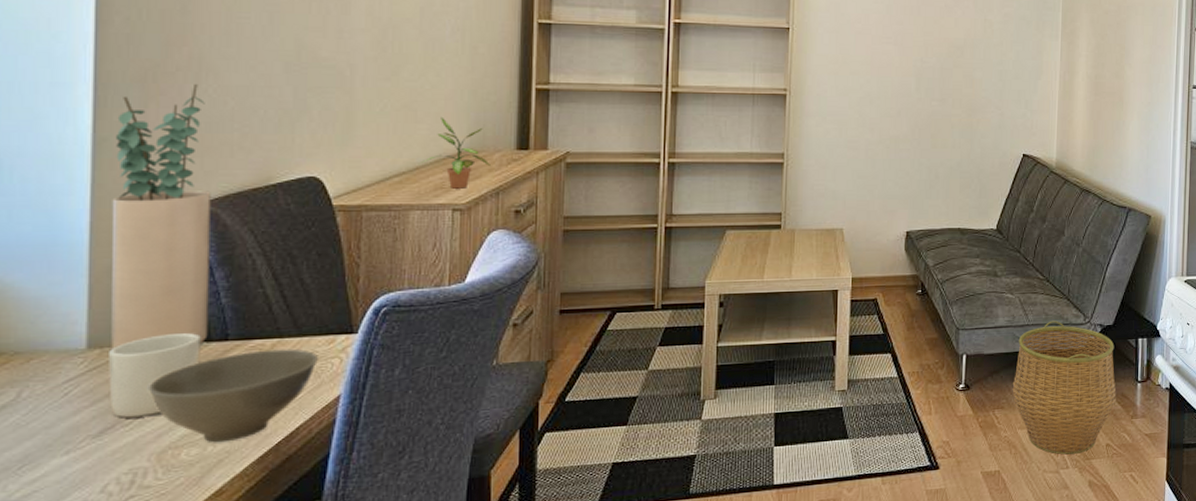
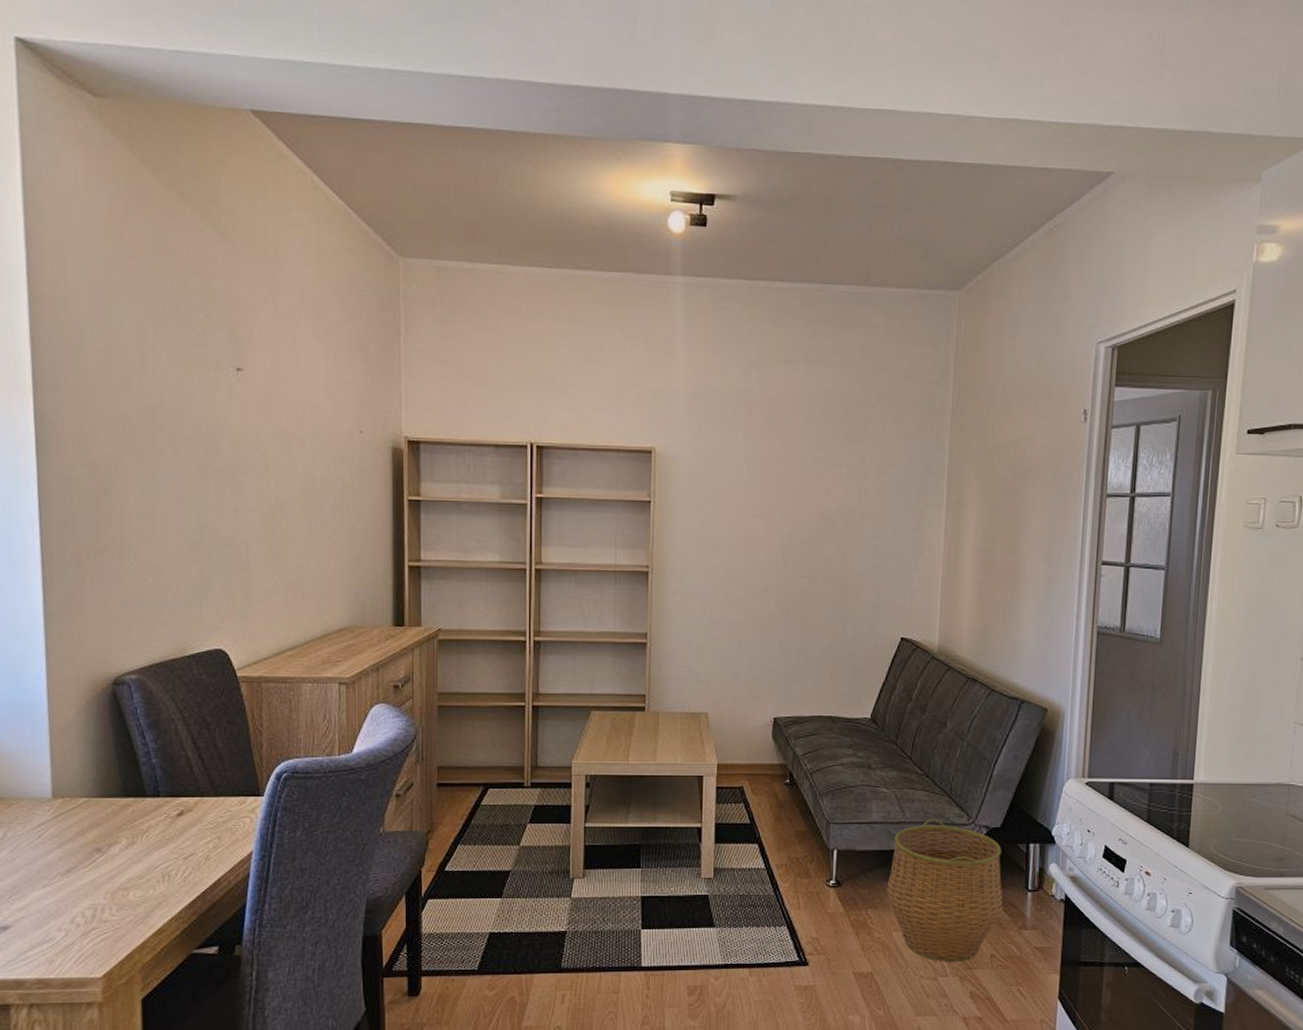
mug: present [107,333,203,419] -> none [68,789,140,860]
vase: present [111,84,211,349] -> none [60,562,144,800]
bowl: present [147,349,318,442] -> none [100,807,232,886]
potted plant: present [418,116,490,189] -> none [307,593,370,663]

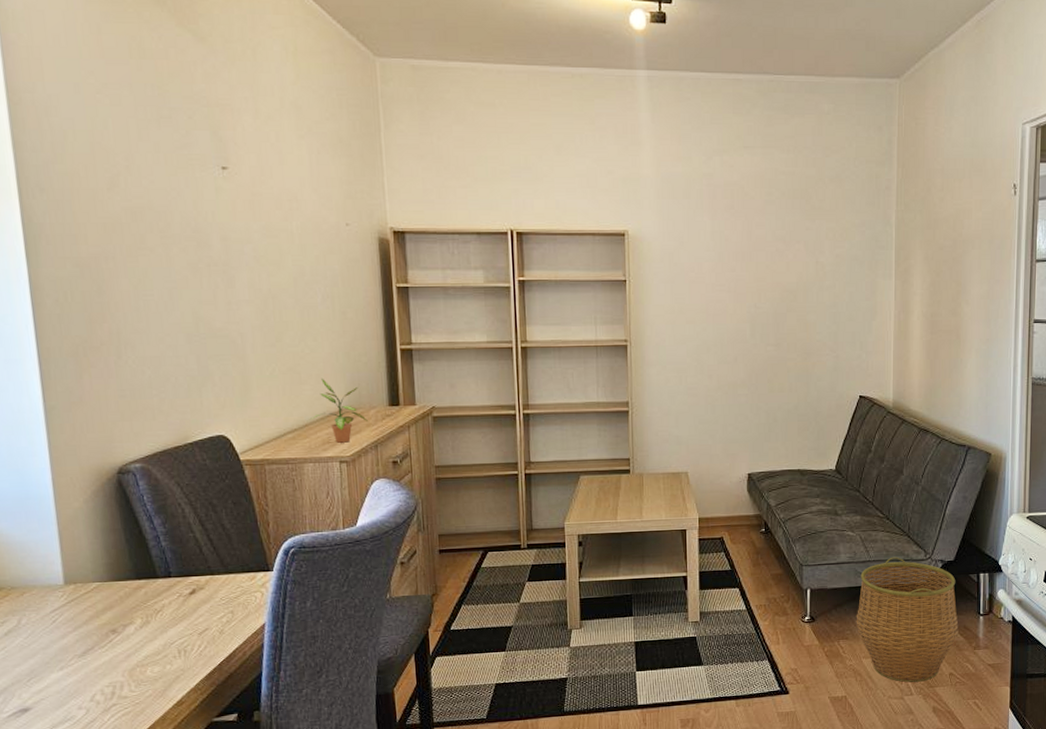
potted plant: none [307,593,370,663] -> present [306,378,368,443]

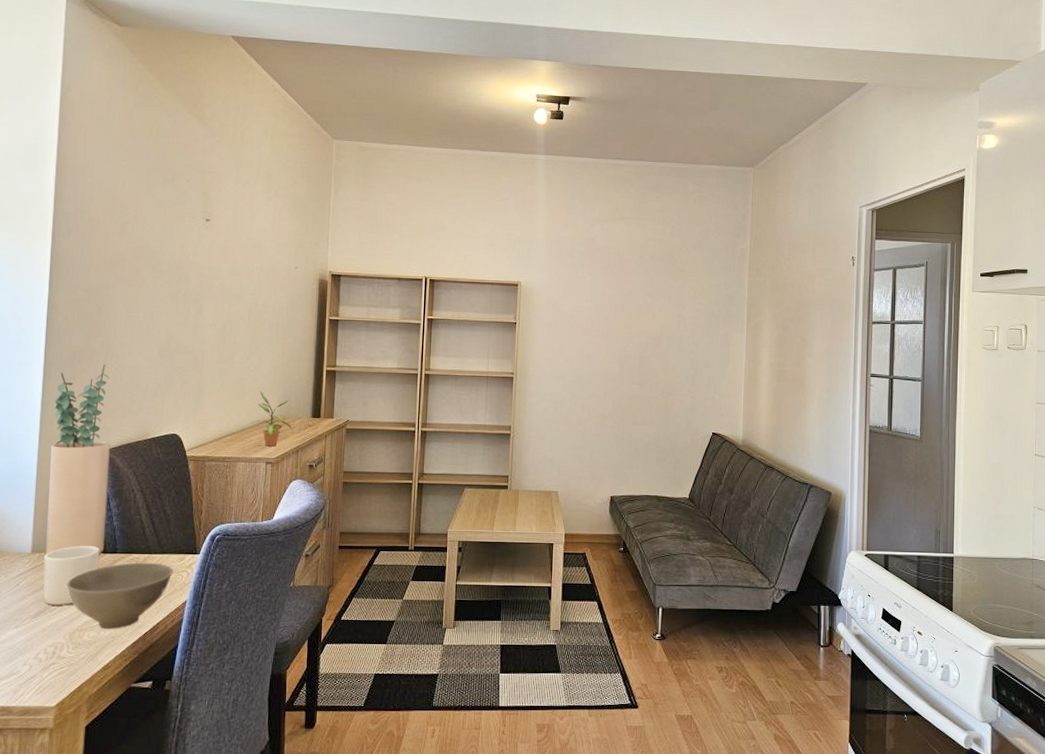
vase: none [60,357,155,585] -> present [46,364,110,555]
mug: none [80,571,152,642] -> present [43,546,101,606]
bowl: none [114,584,244,662] -> present [66,562,173,629]
basket: present [856,557,959,683] -> none [703,583,800,708]

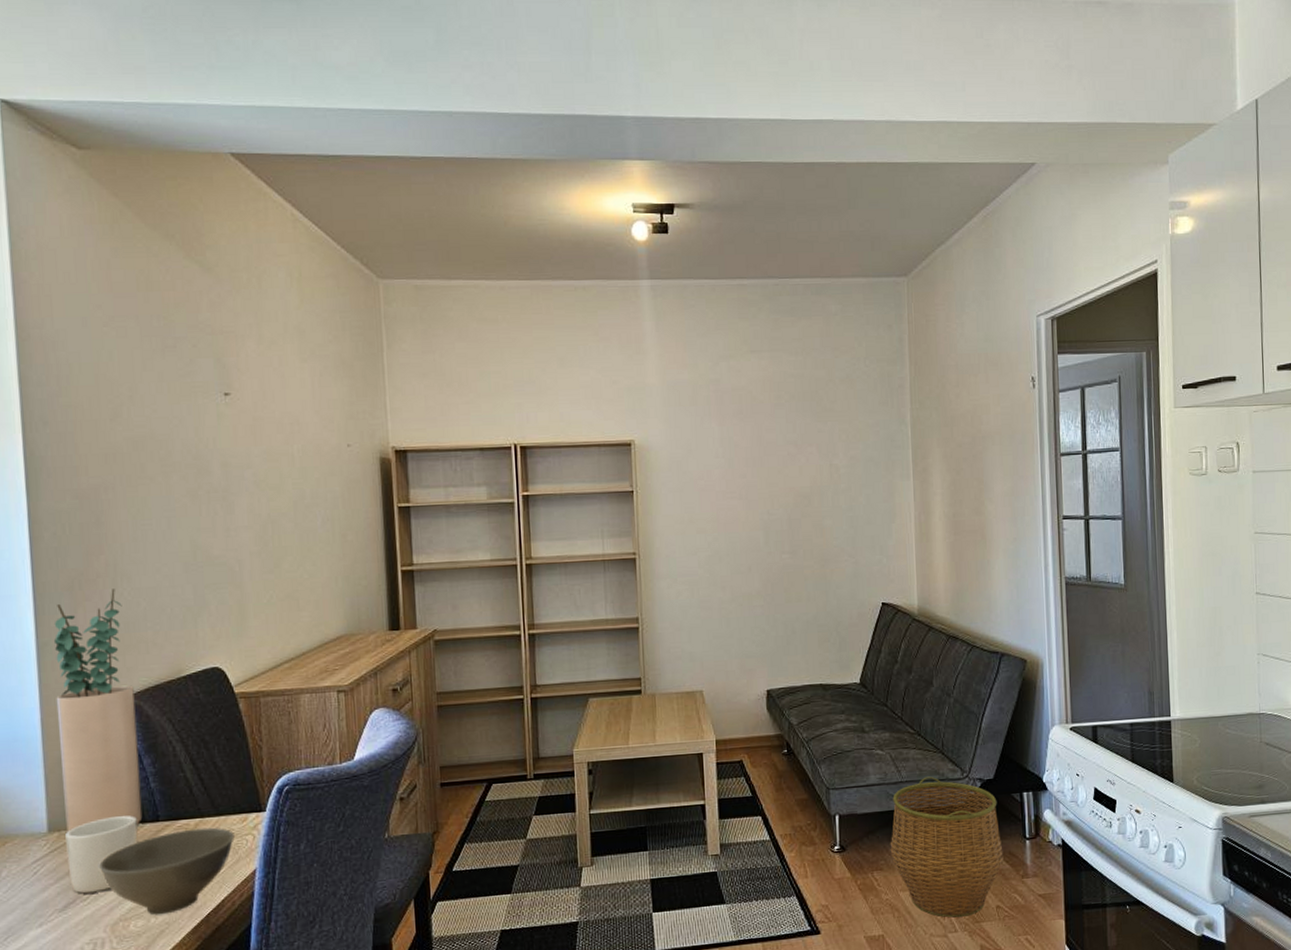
potted plant: present [244,391,293,447] -> none [304,603,367,672]
basket: none [703,583,800,708] -> present [890,776,1004,918]

